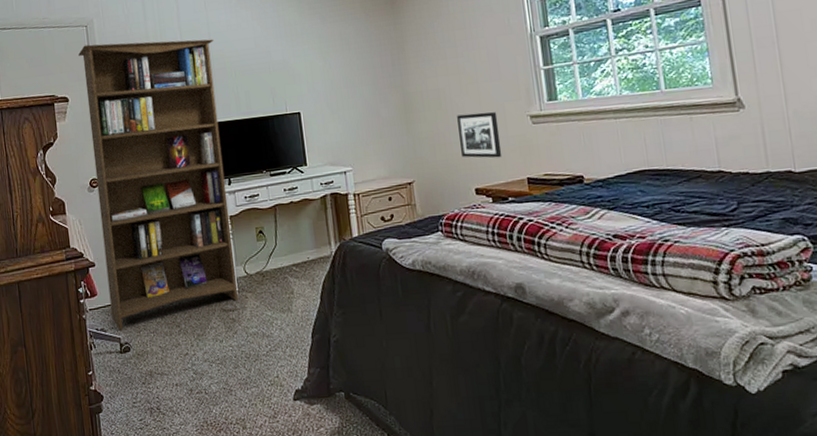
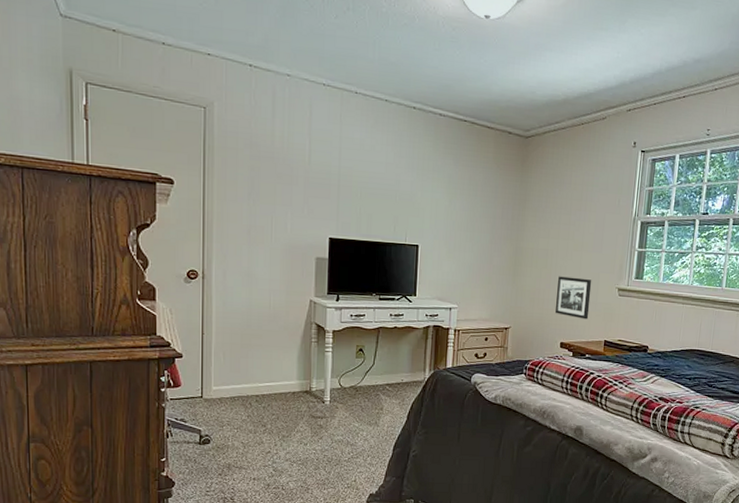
bookcase: present [78,39,239,331] -> none [192,128,344,423]

